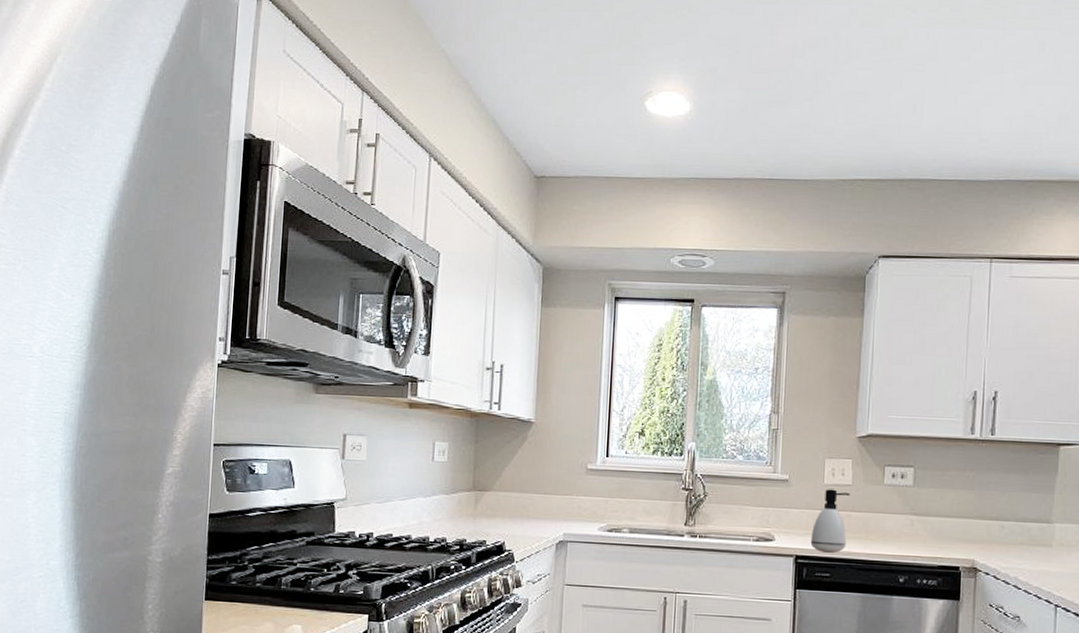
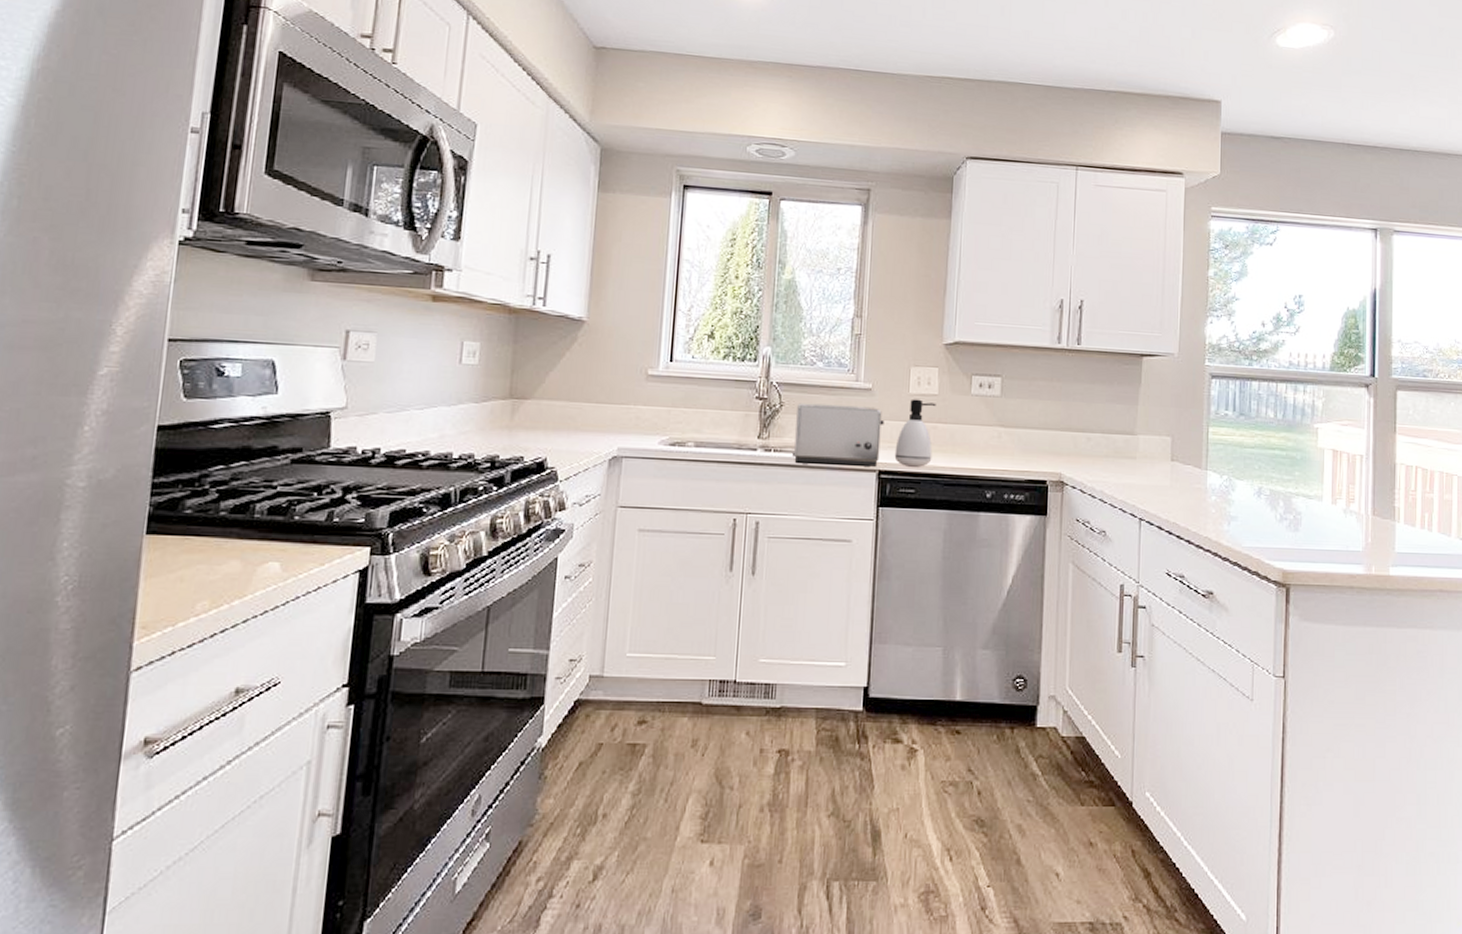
toaster: none [715,493,801,553] -> present [791,403,884,468]

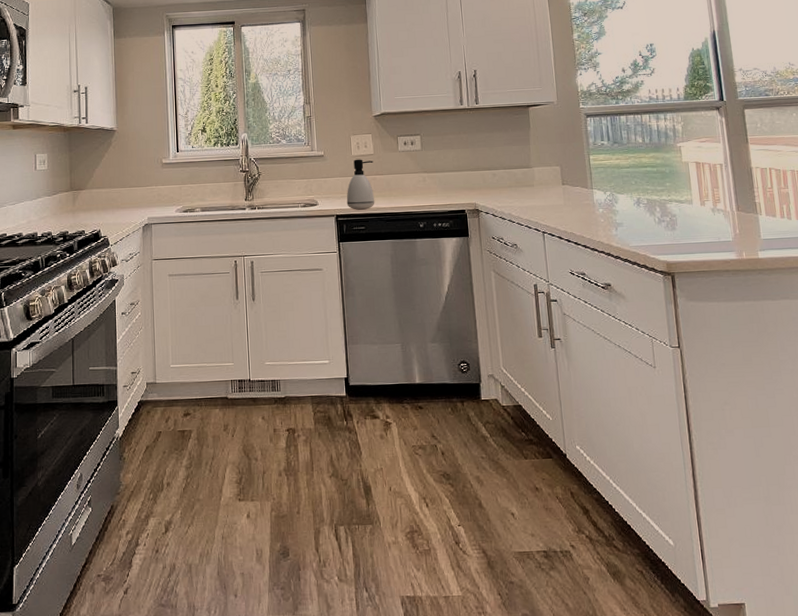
toaster: present [791,403,884,468] -> none [270,168,336,217]

